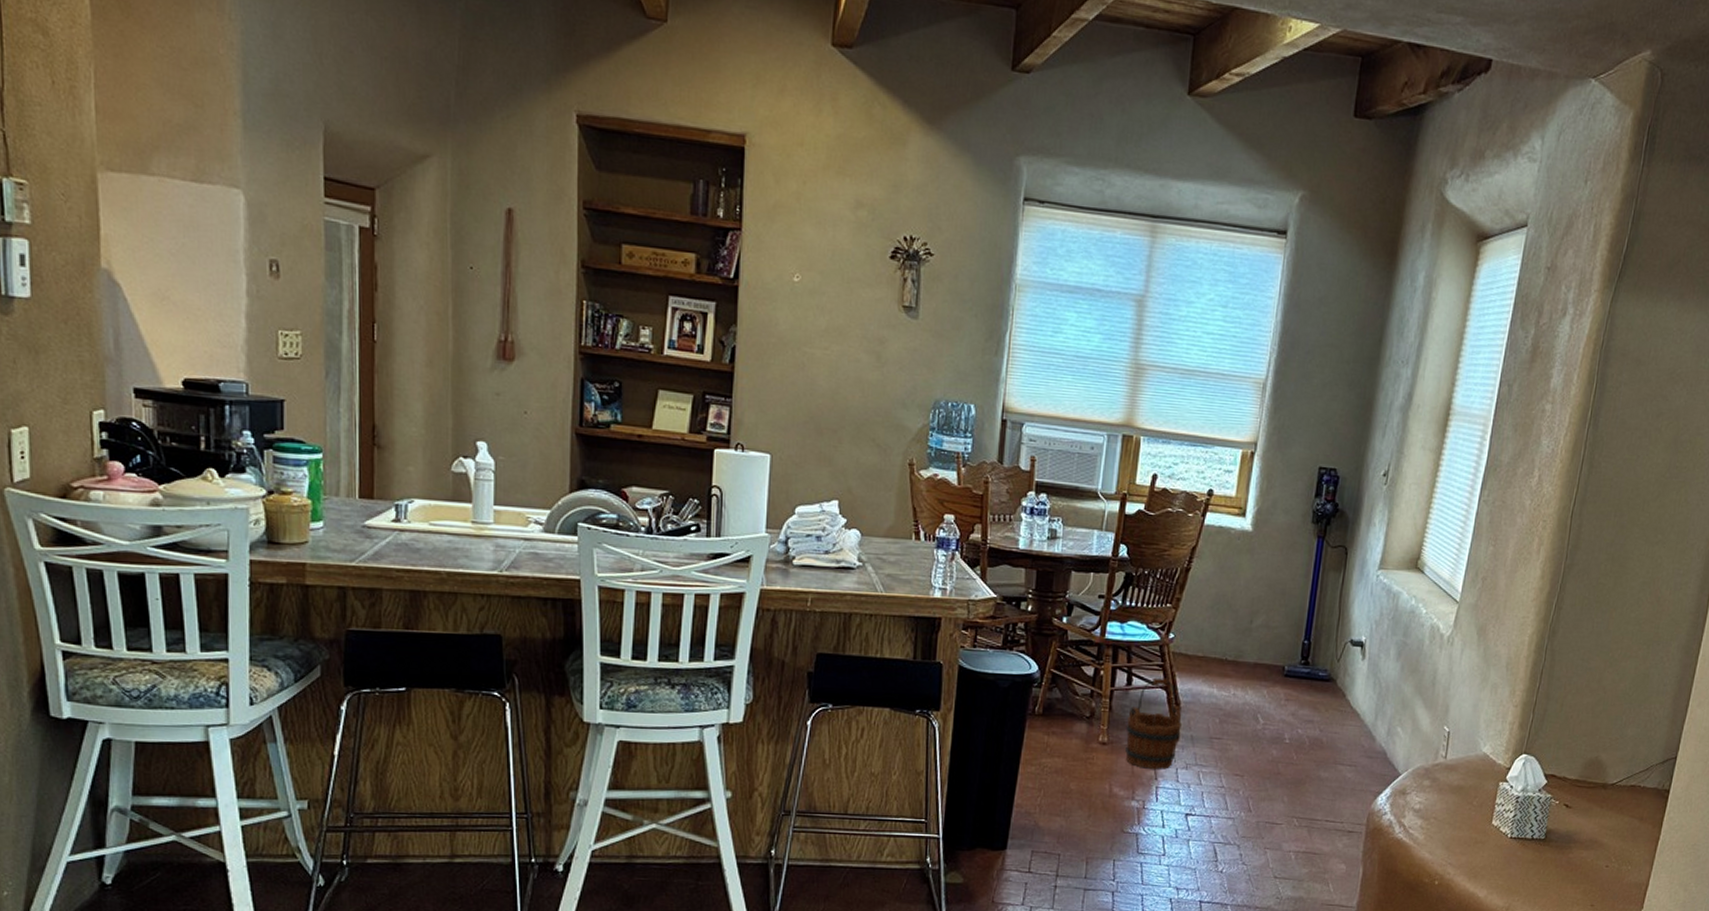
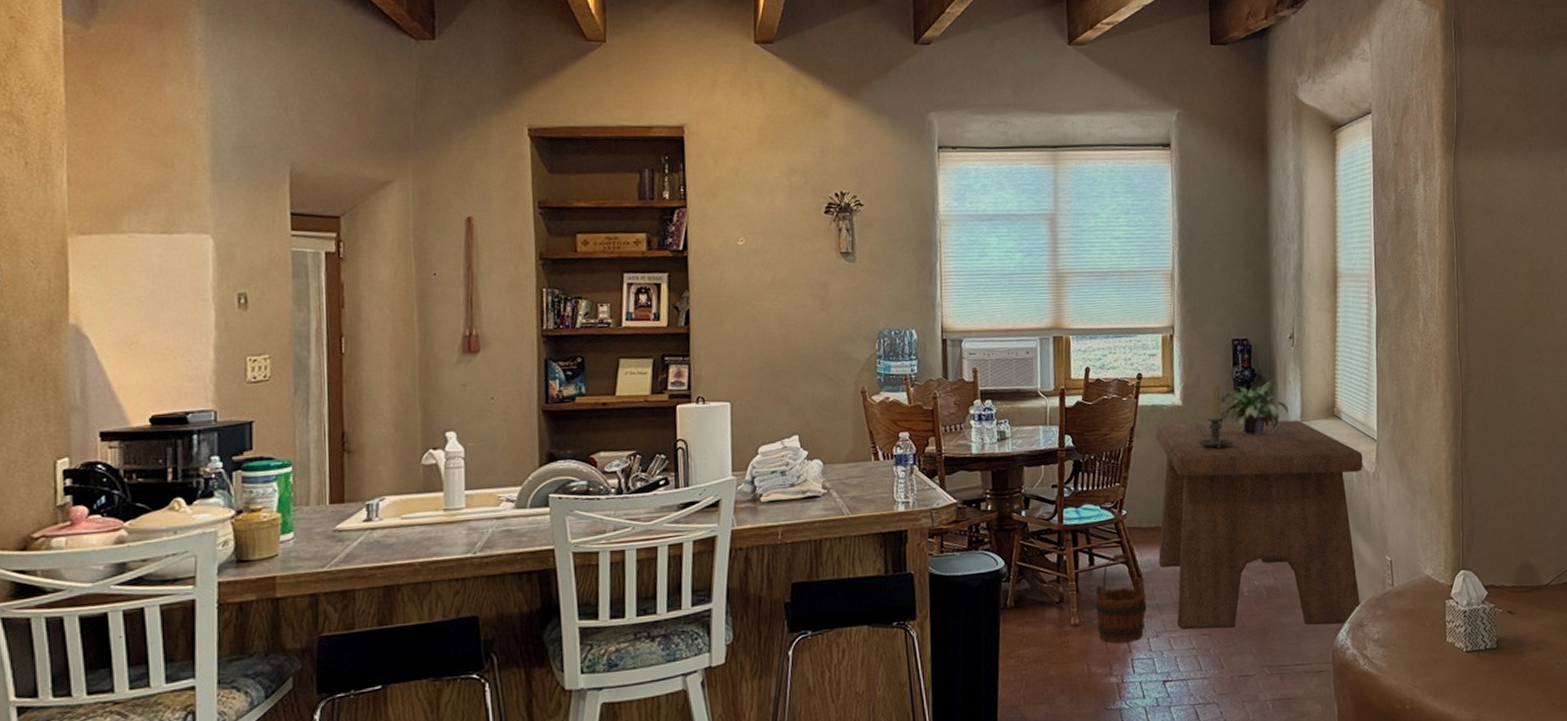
bench: none [1200,546,1440,788] -> present [1155,420,1363,630]
candle holder: none [1263,512,1301,586] -> present [1198,383,1233,450]
potted plant: none [1289,518,1368,576] -> present [1219,379,1289,435]

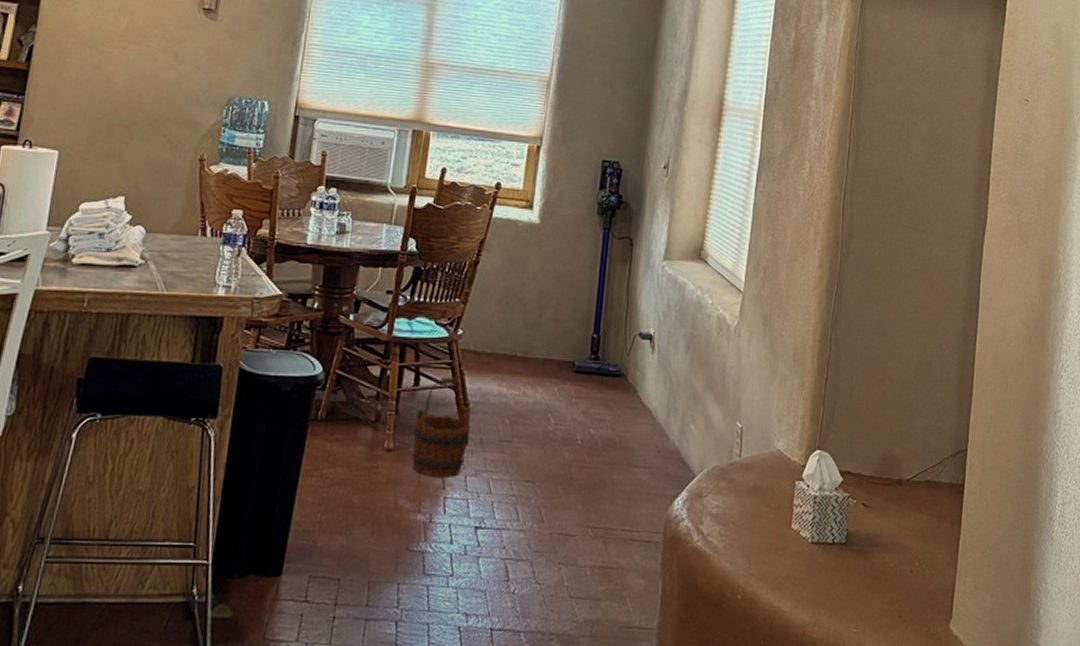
bench: present [1155,420,1363,630] -> none [489,239,726,491]
candle holder: present [1198,383,1233,450] -> none [551,205,589,278]
potted plant: present [1219,379,1289,435] -> none [576,210,653,268]

